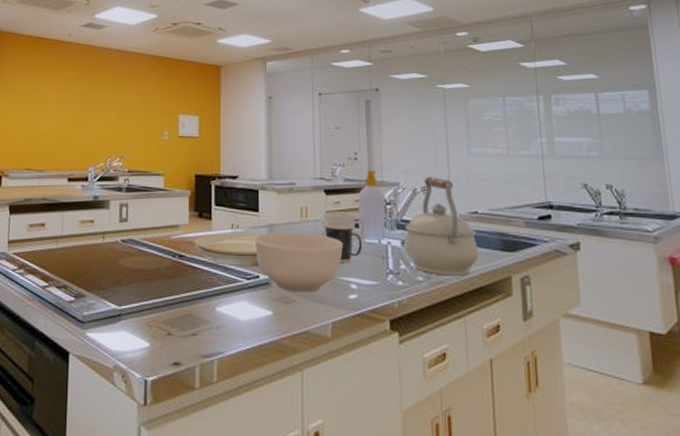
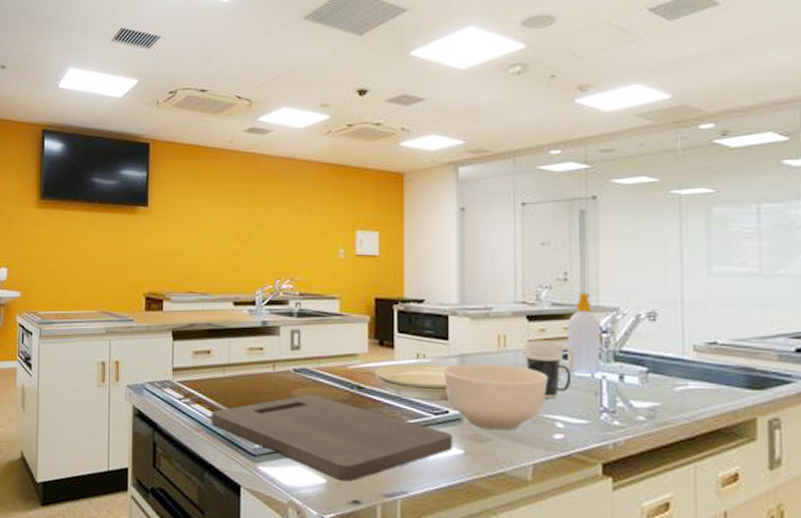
cutting board: none [44,263,263,344] -> present [212,394,453,481]
kettle: present [403,177,479,276] -> none [622,301,716,417]

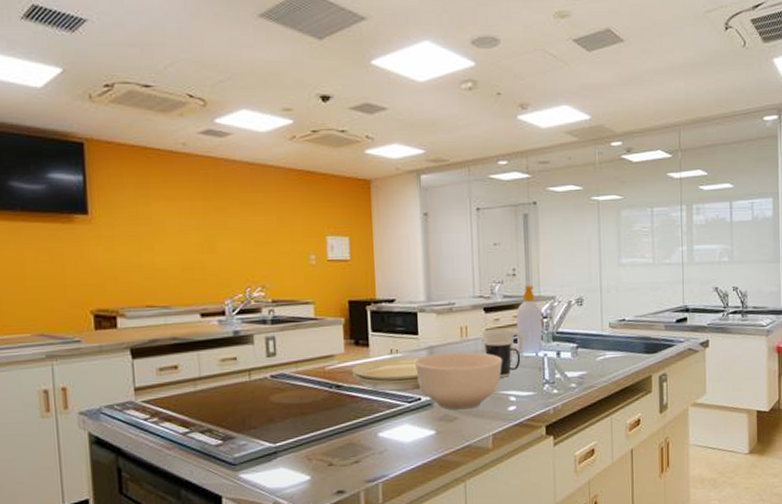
cutting board: present [212,394,453,481] -> none [184,398,426,475]

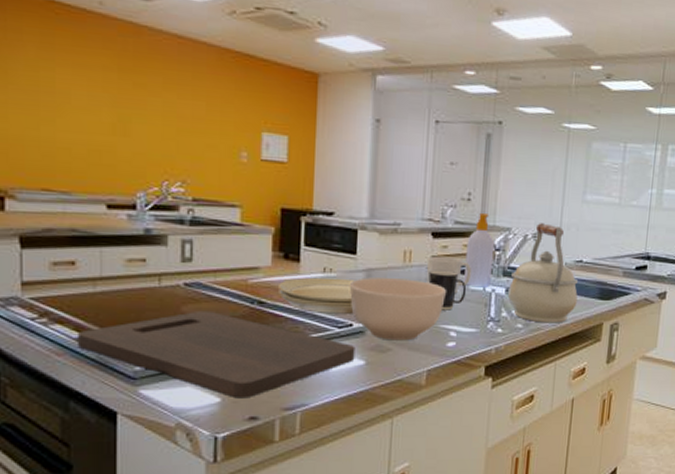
cutting board: none [184,398,426,475] -> present [78,310,355,399]
kettle: none [558,289,625,381] -> present [507,223,579,323]

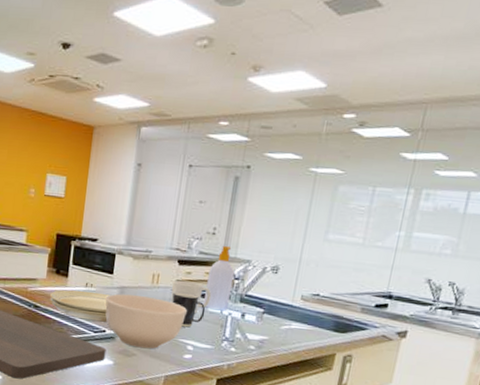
kettle: present [507,223,579,323] -> none [242,257,314,349]

